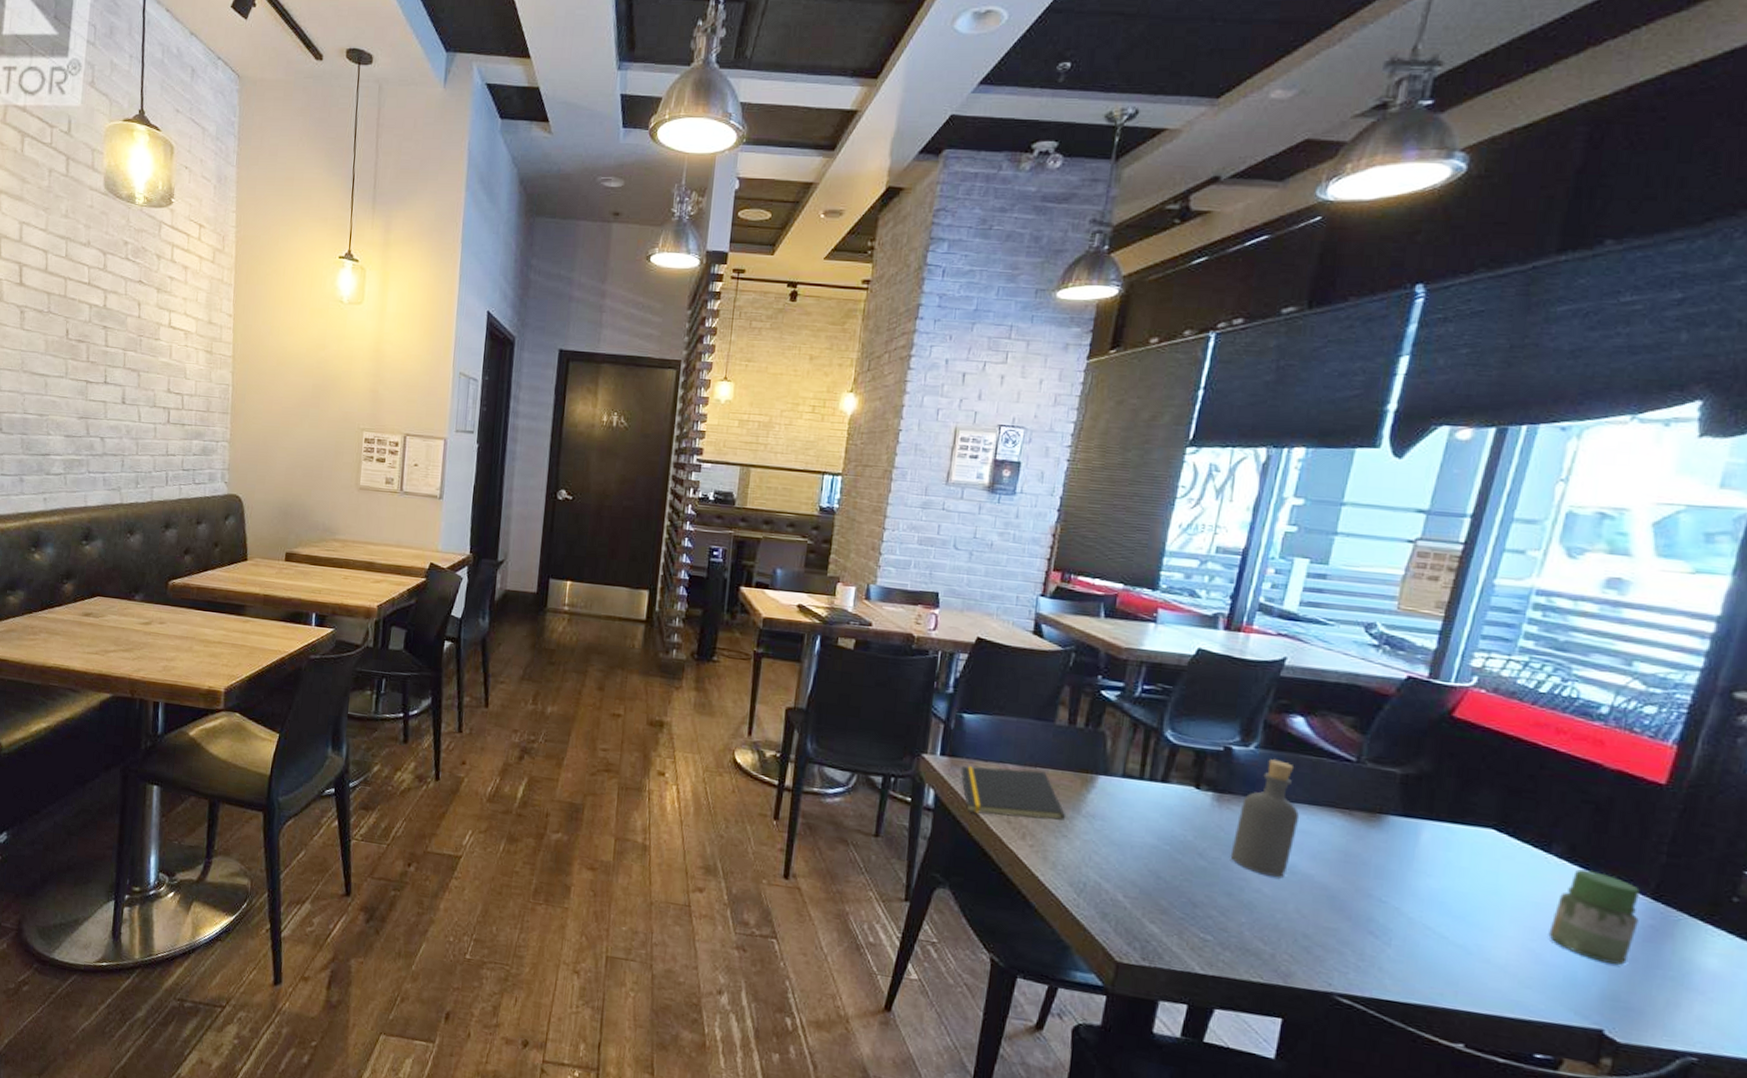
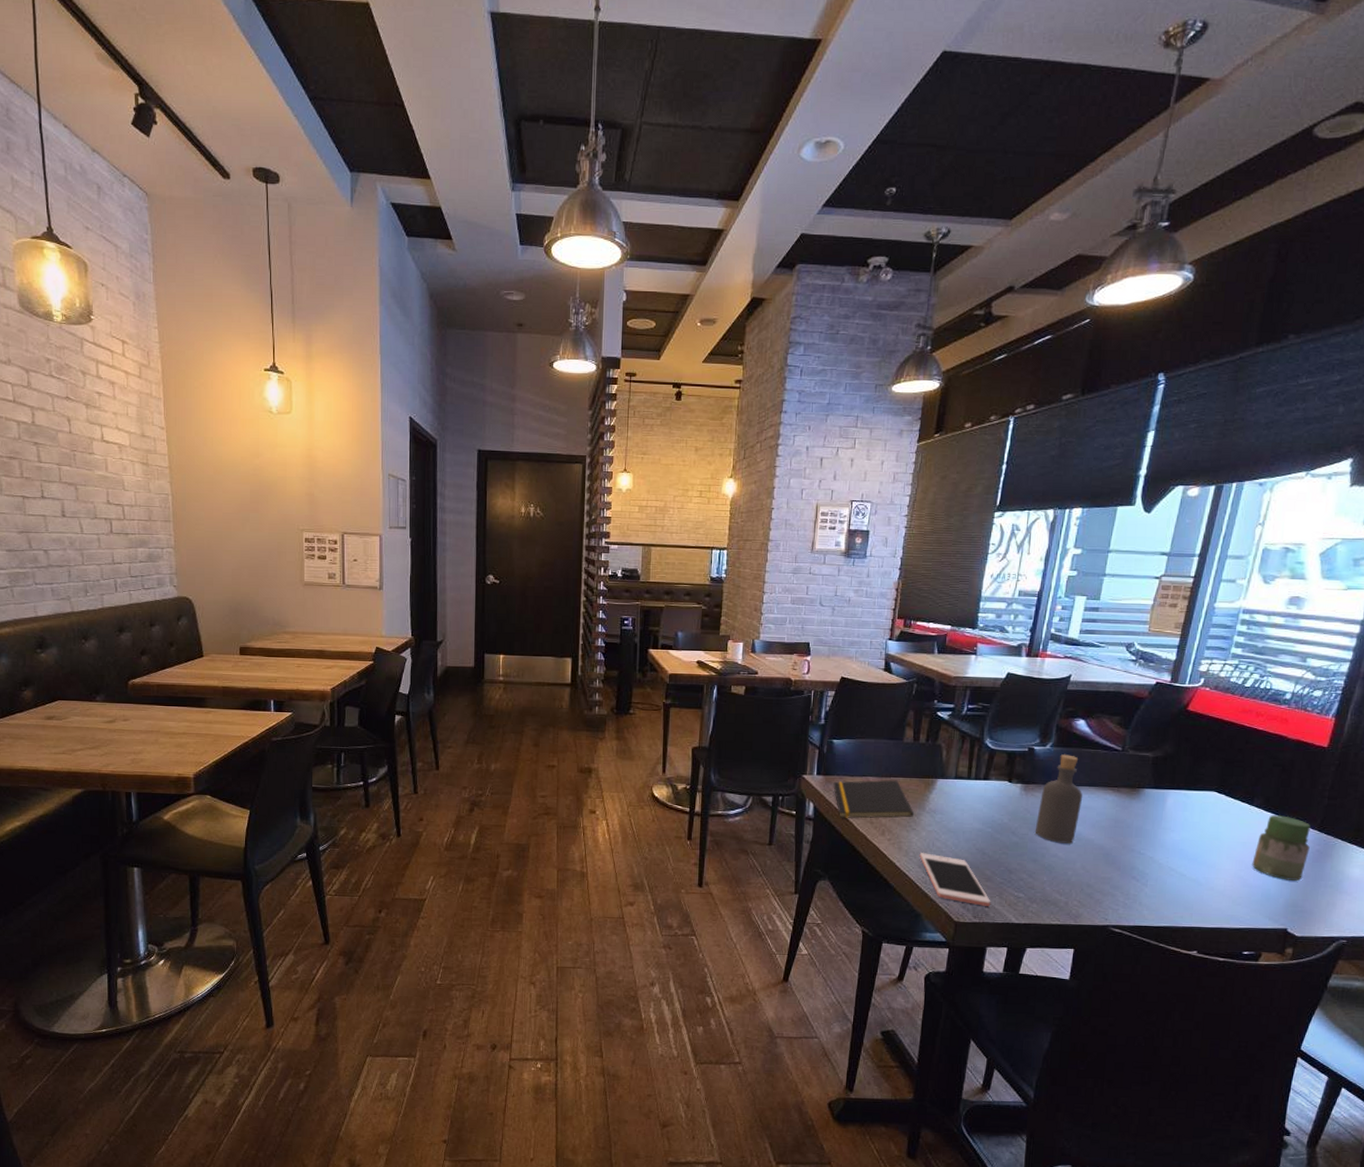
cell phone: none [1070,867,1167,947] -> present [919,853,991,906]

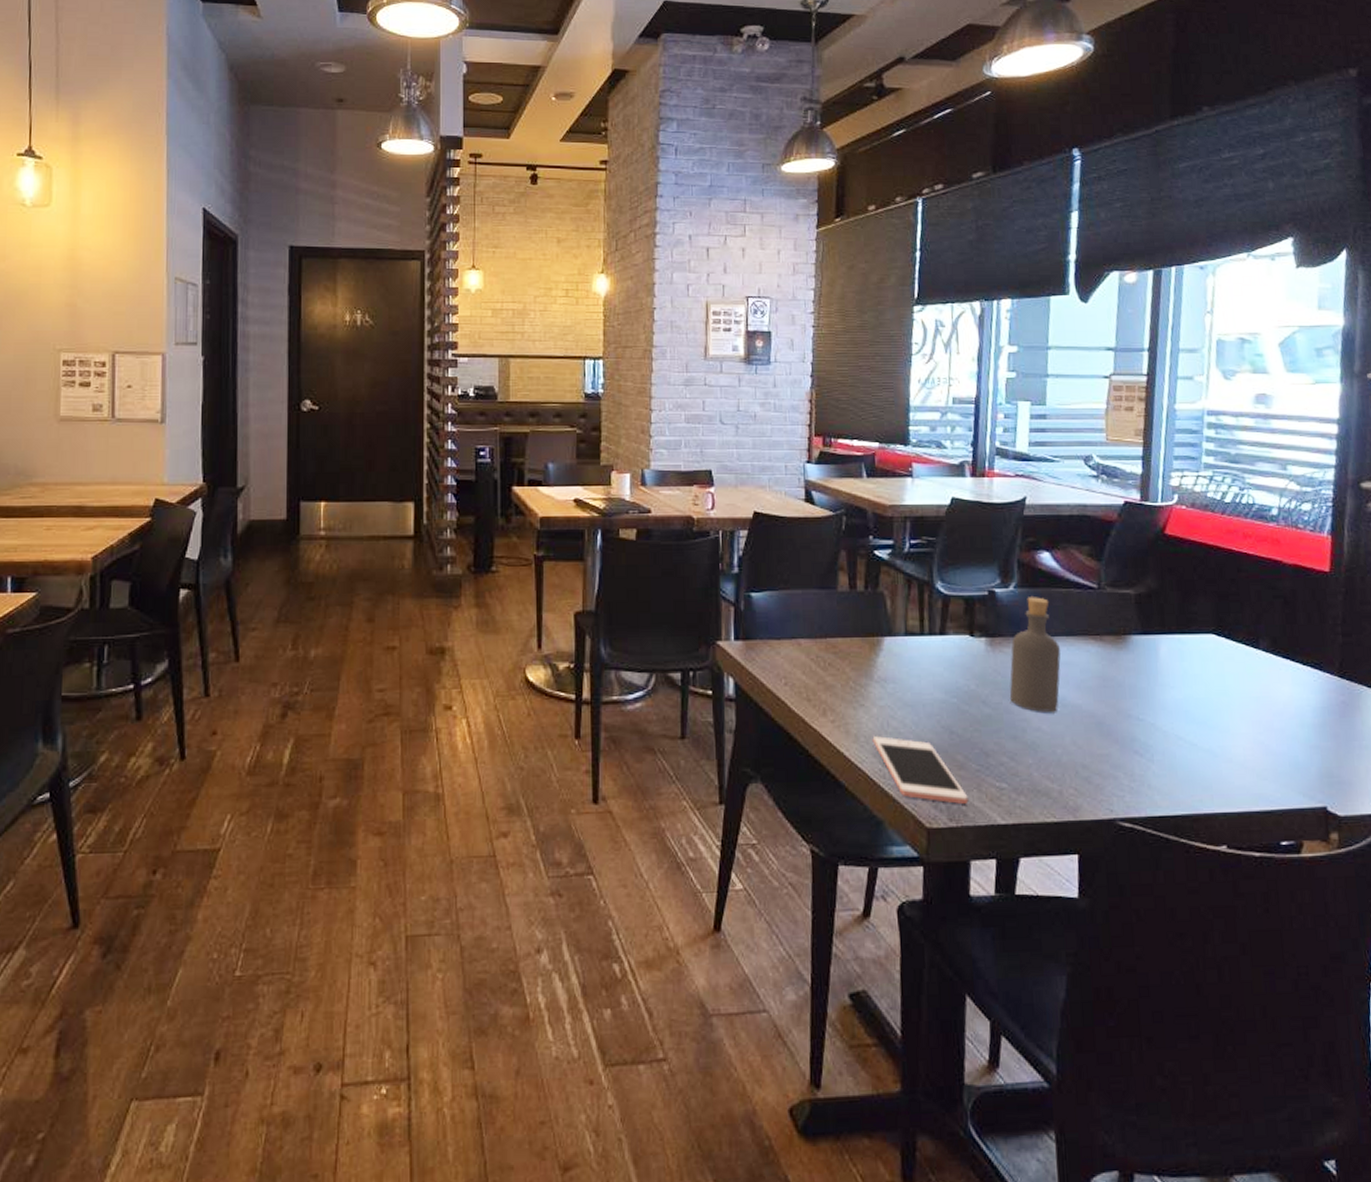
notepad: present [833,779,914,819] -> none [756,641,860,697]
jar: present [1252,815,1311,881] -> none [1271,660,1334,743]

